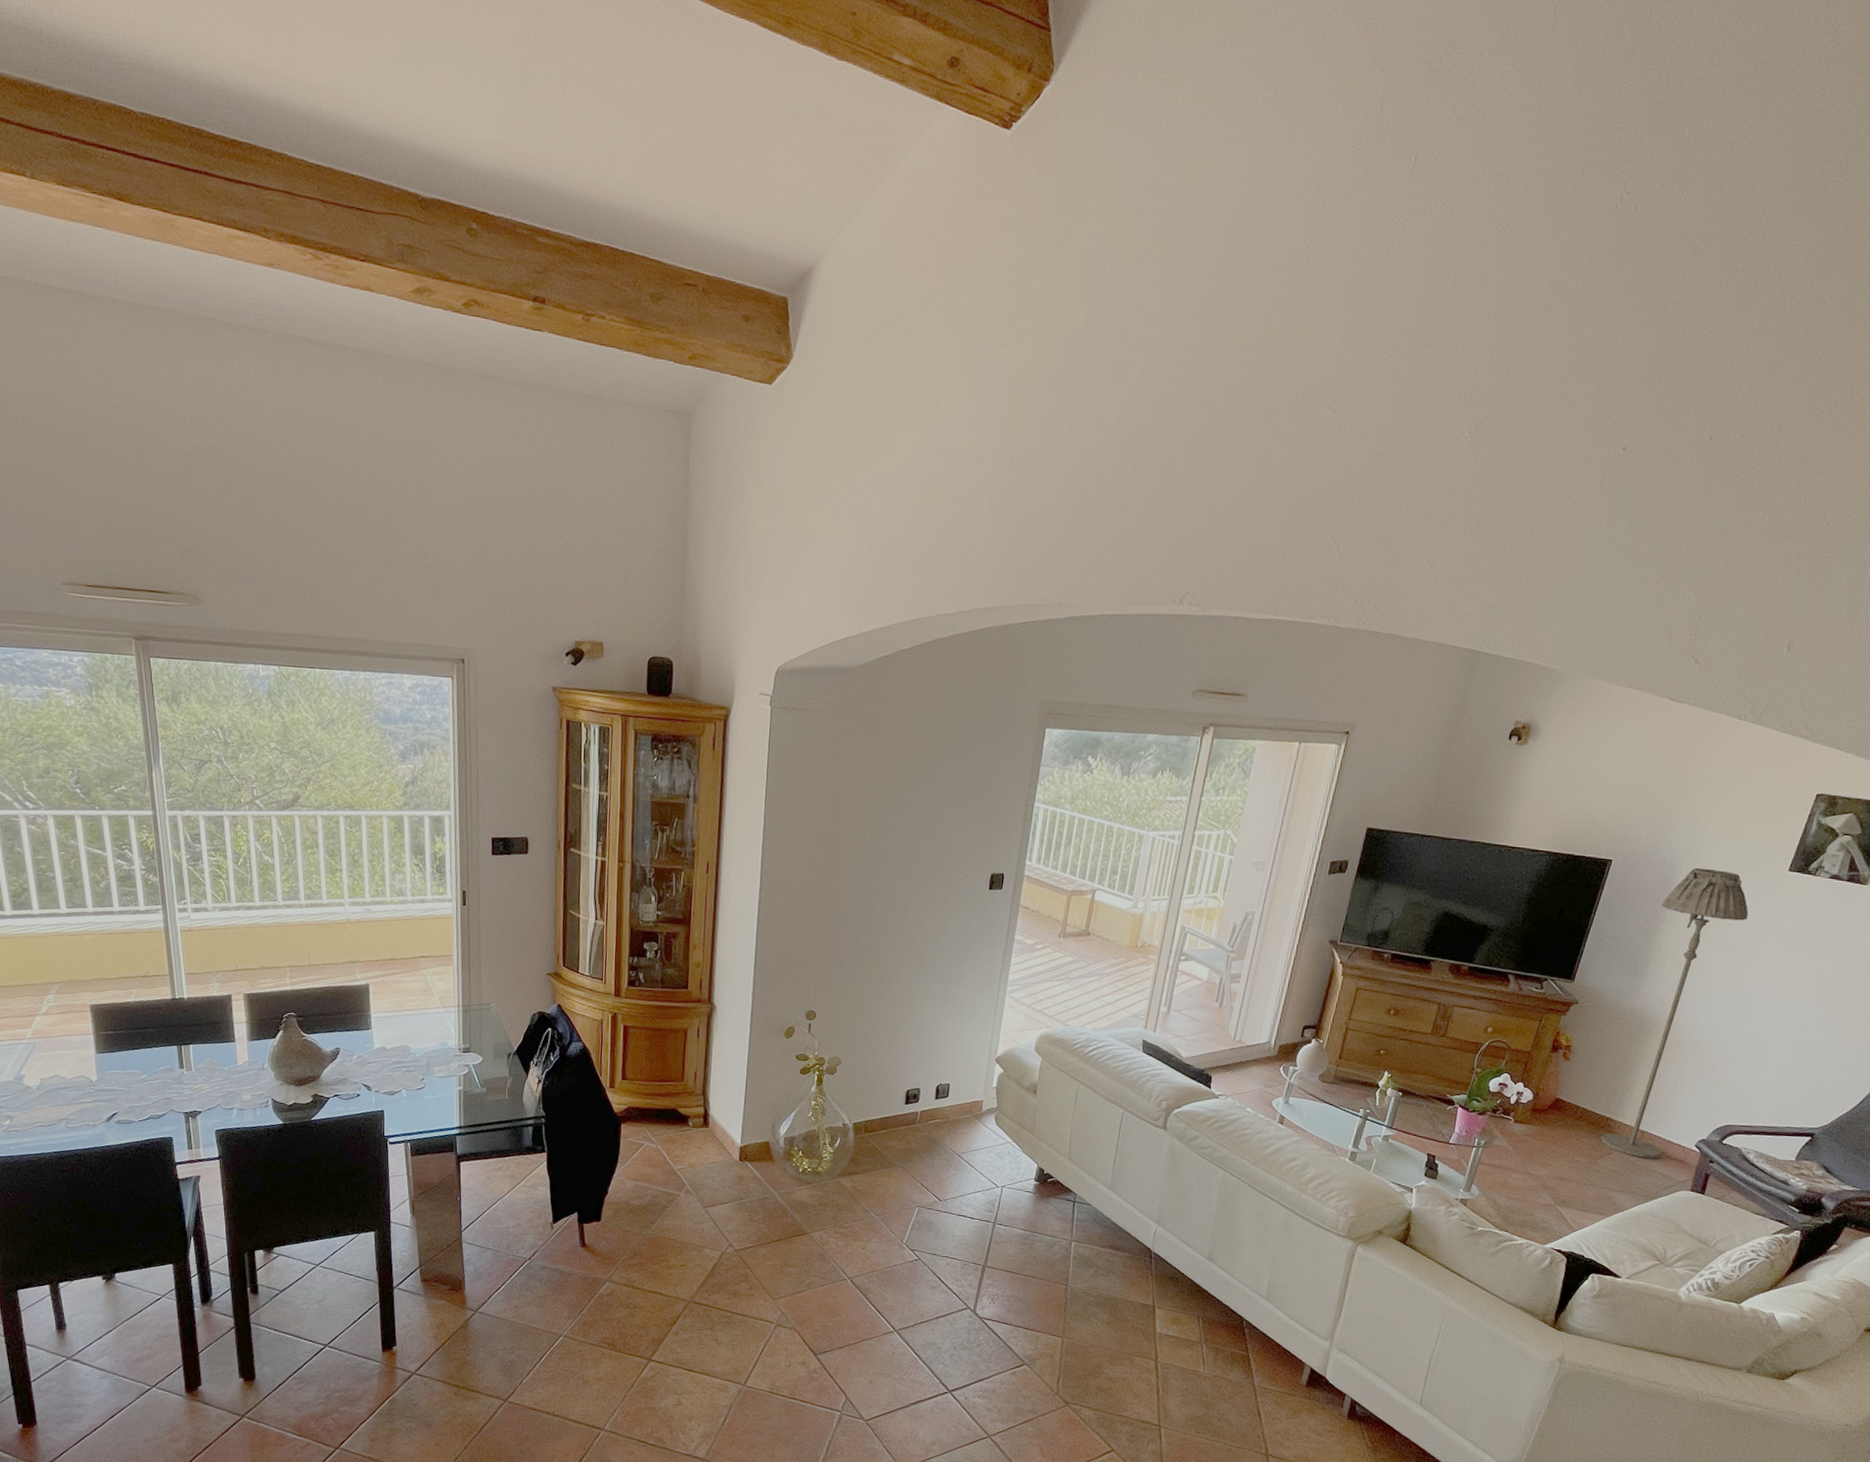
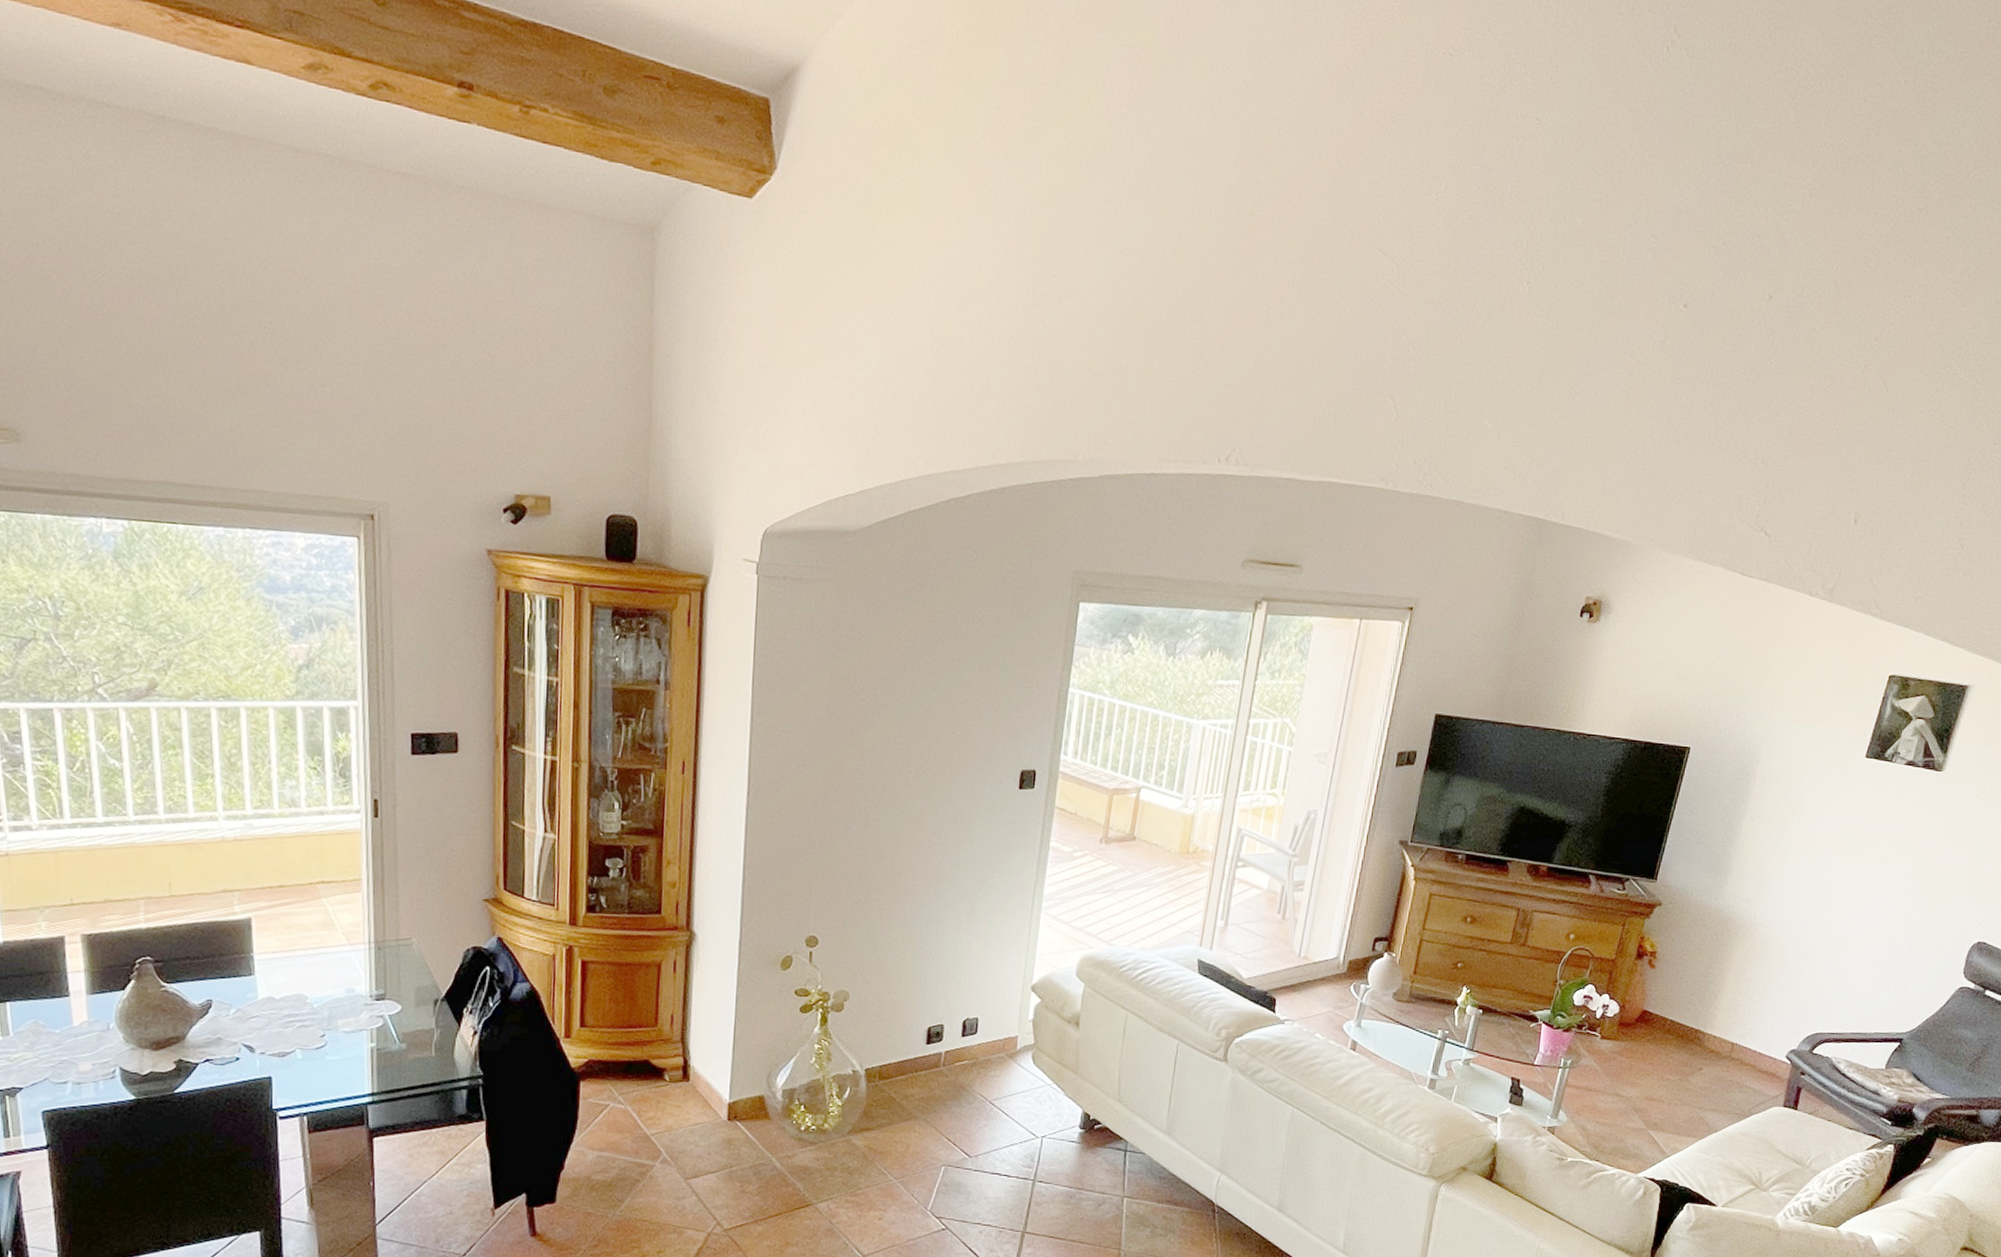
floor lamp: present [1600,868,1749,1159] -> none [1690,755,1828,1073]

